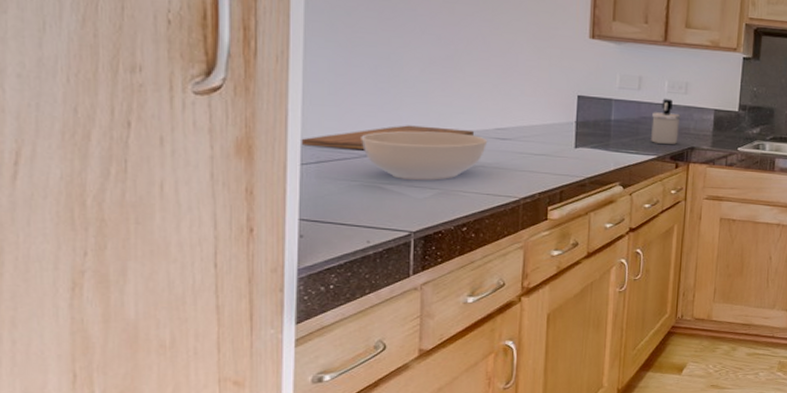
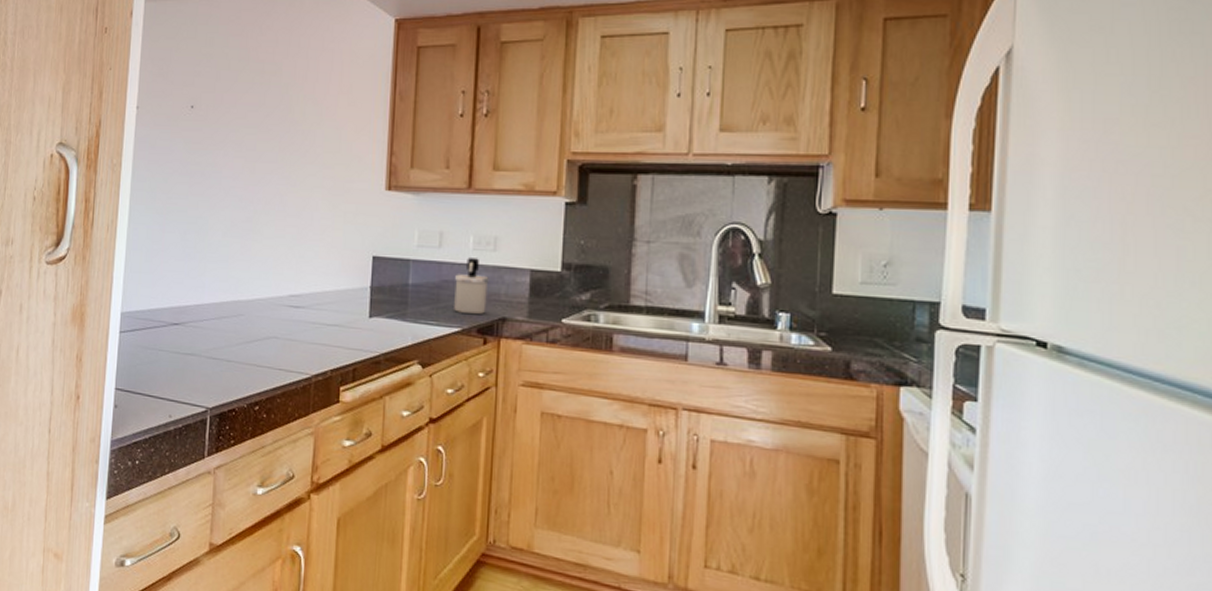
cutting board: present [301,125,475,149] -> none [121,292,270,317]
bowl: present [361,131,488,181] -> none [169,298,282,352]

